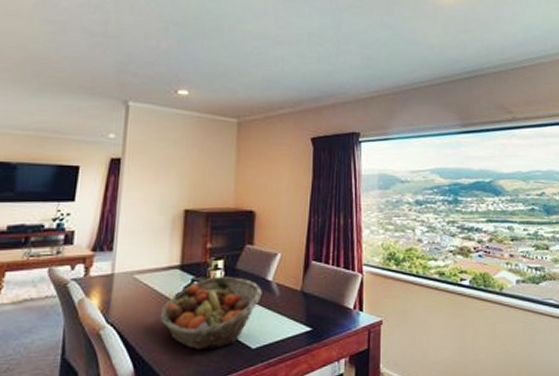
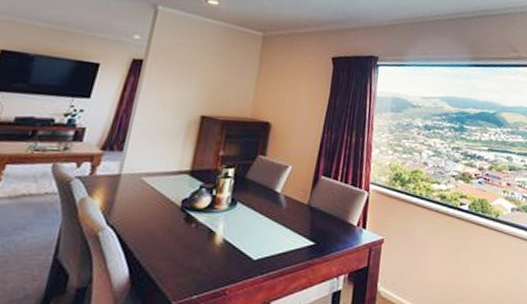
fruit basket: present [160,276,262,349] -> none [162,184,270,258]

